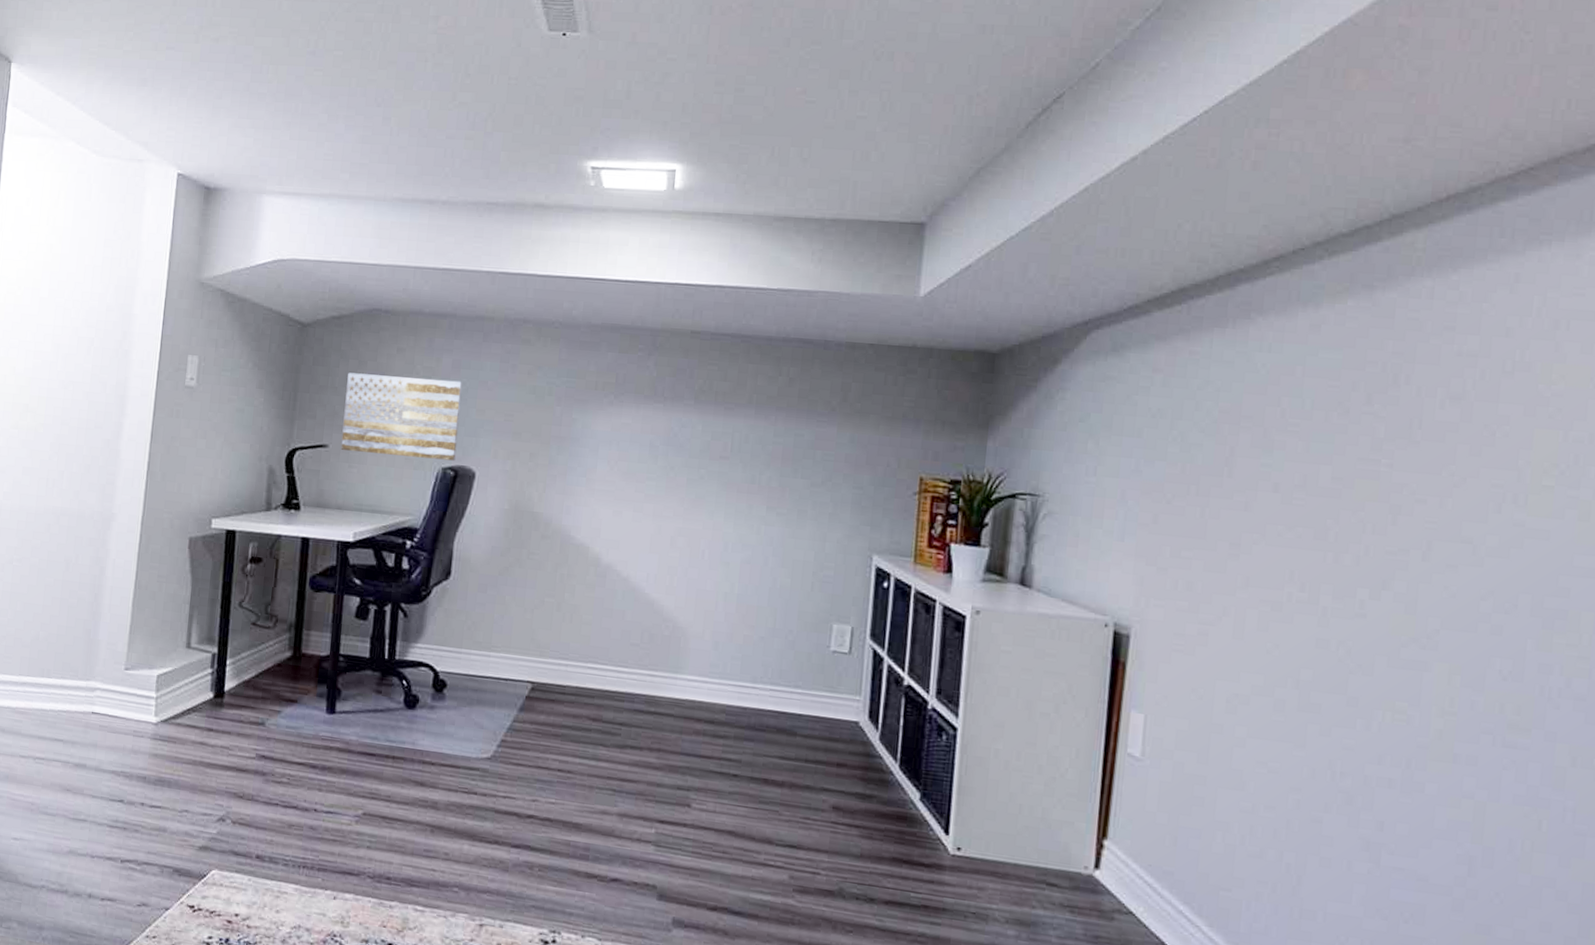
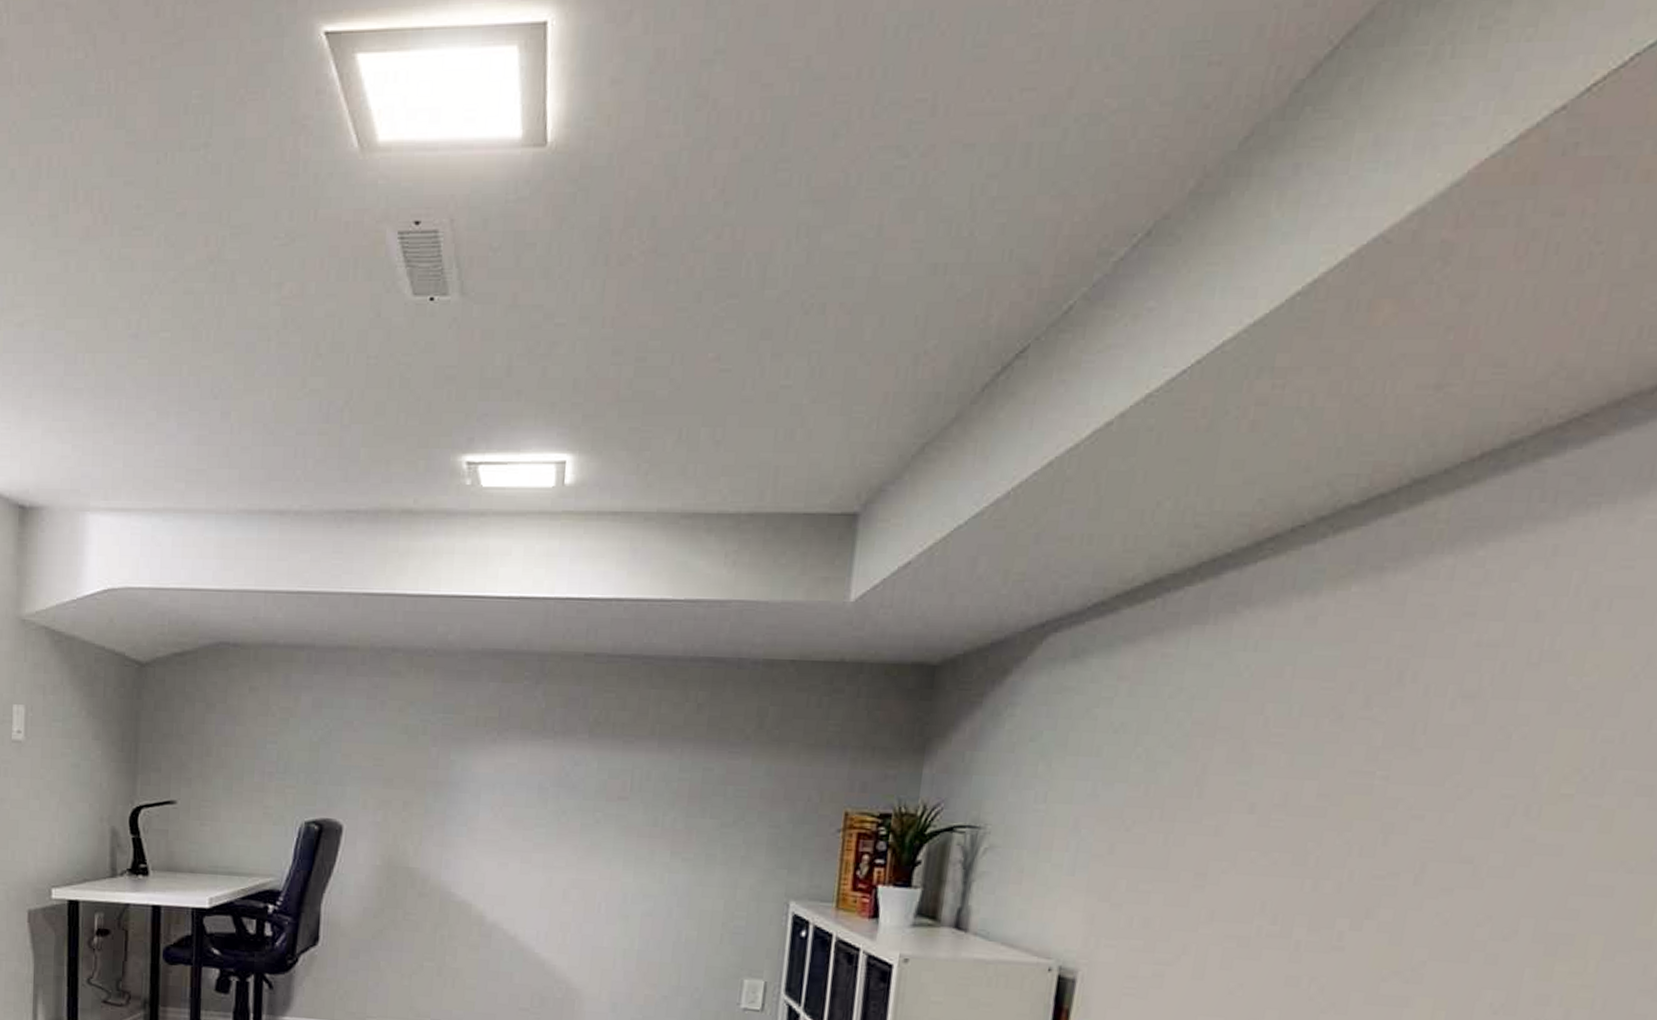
wall art: present [341,372,463,461] -> none [190,717,325,814]

